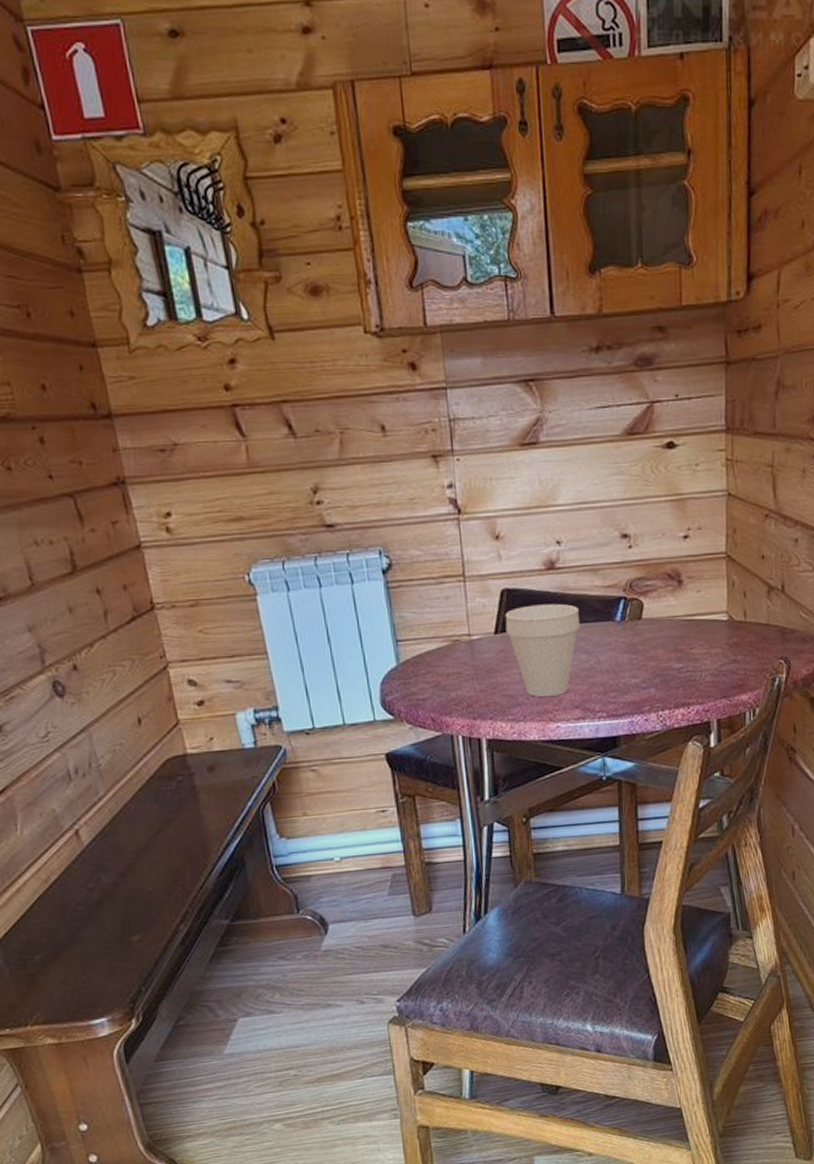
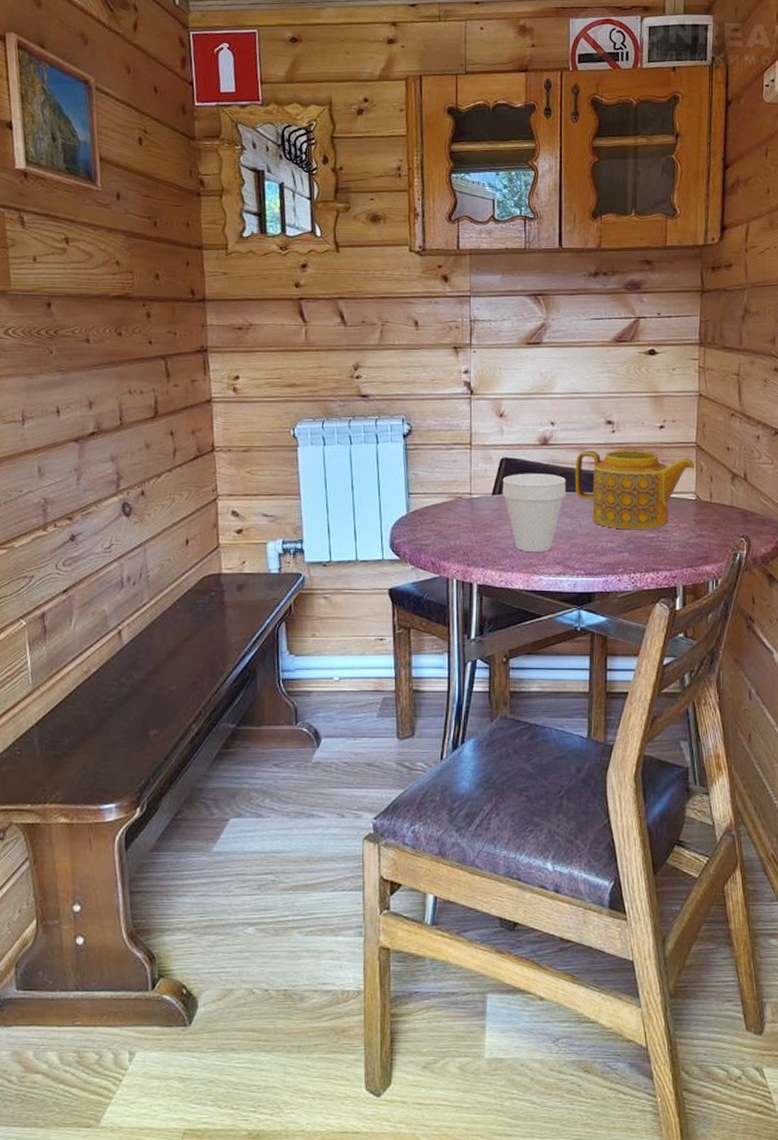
teapot: none [588,567,727,662] -> present [574,450,696,530]

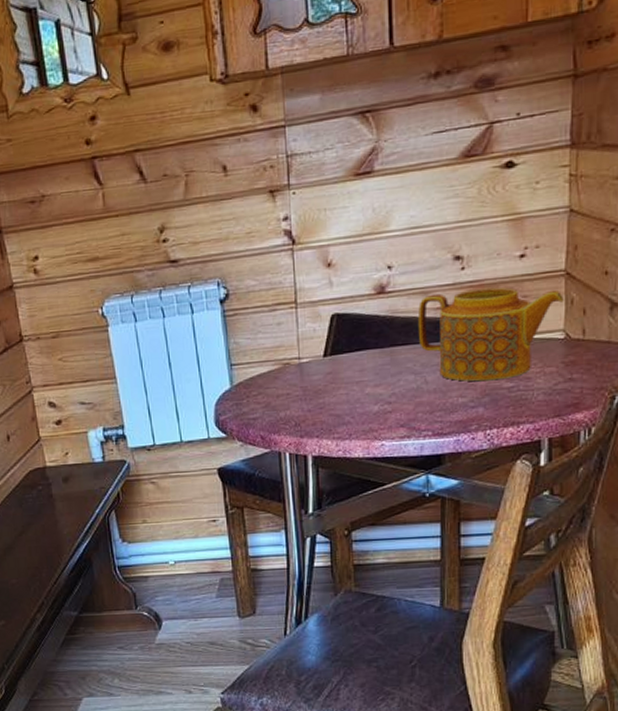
cup: present [502,473,567,553] -> none [334,326,409,417]

